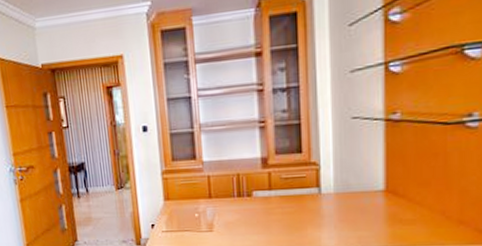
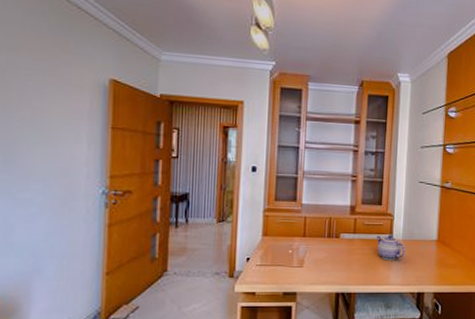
teapot: none [298,188,340,219] -> present [376,234,406,261]

